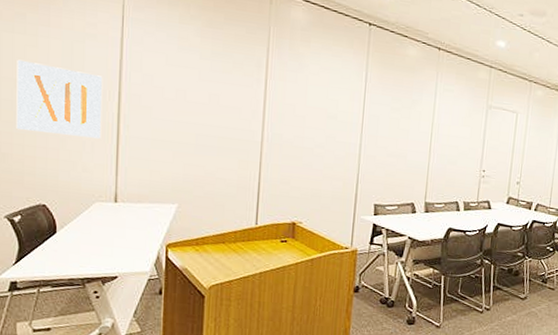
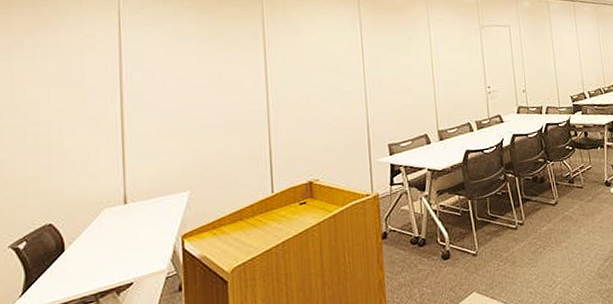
wall art: present [16,59,103,139] -> none [16,82,106,153]

